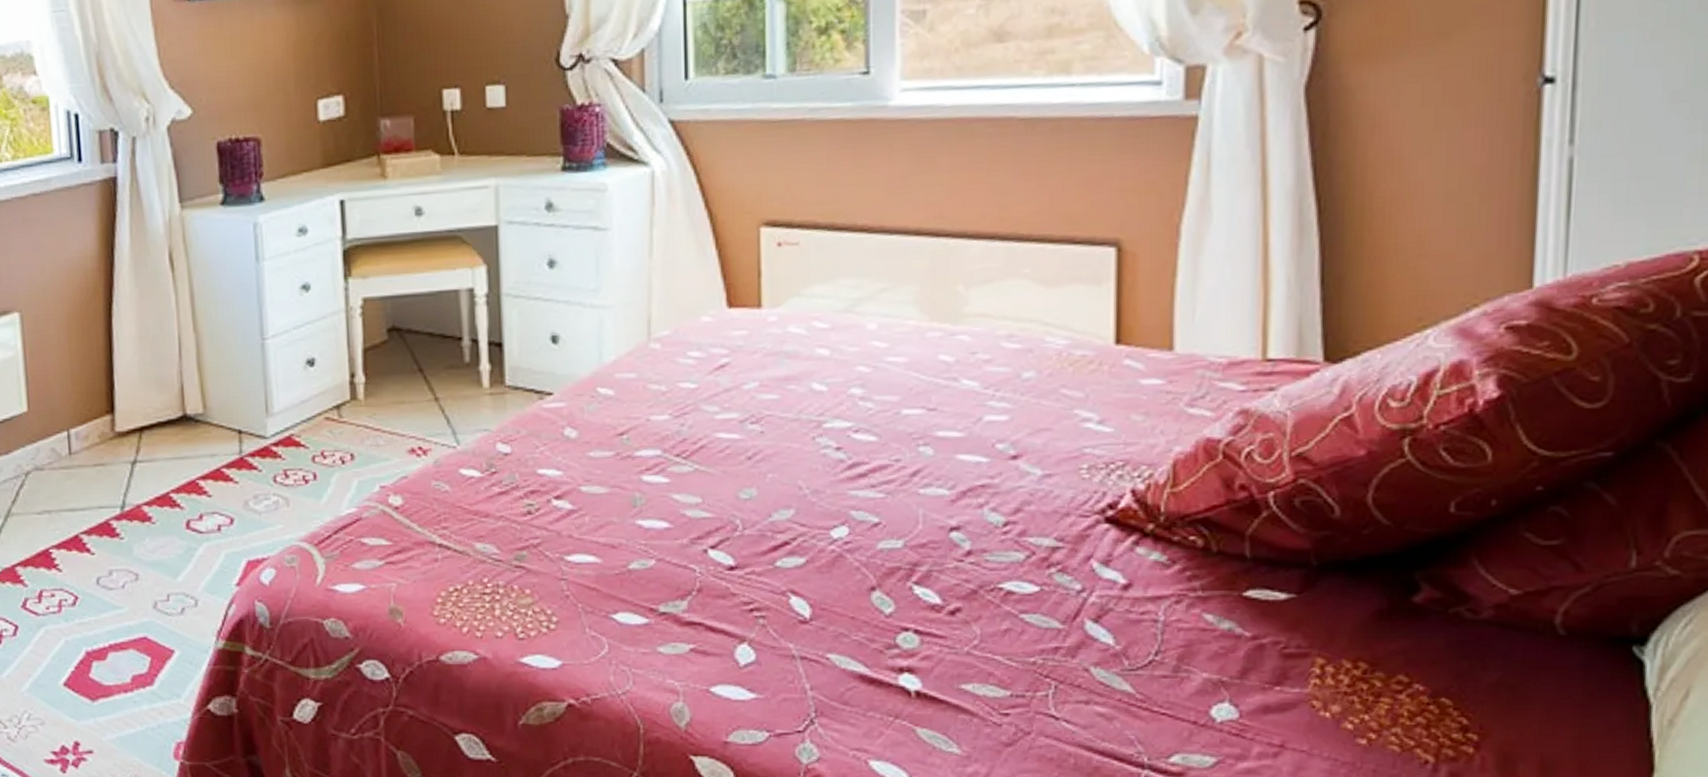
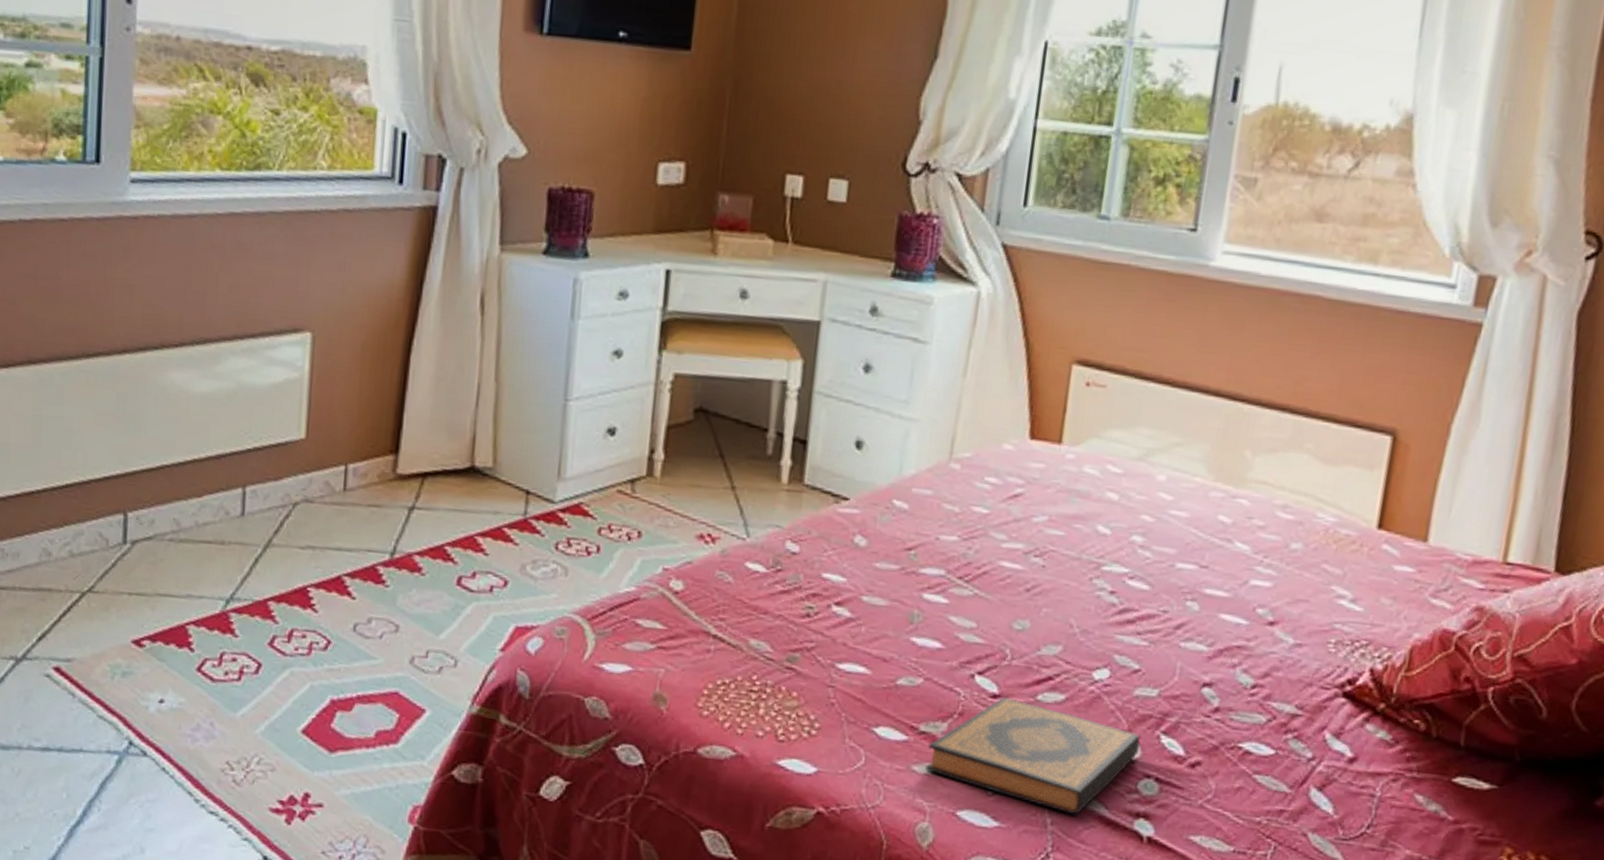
hardback book: none [670,567,892,677] -> present [926,696,1140,815]

